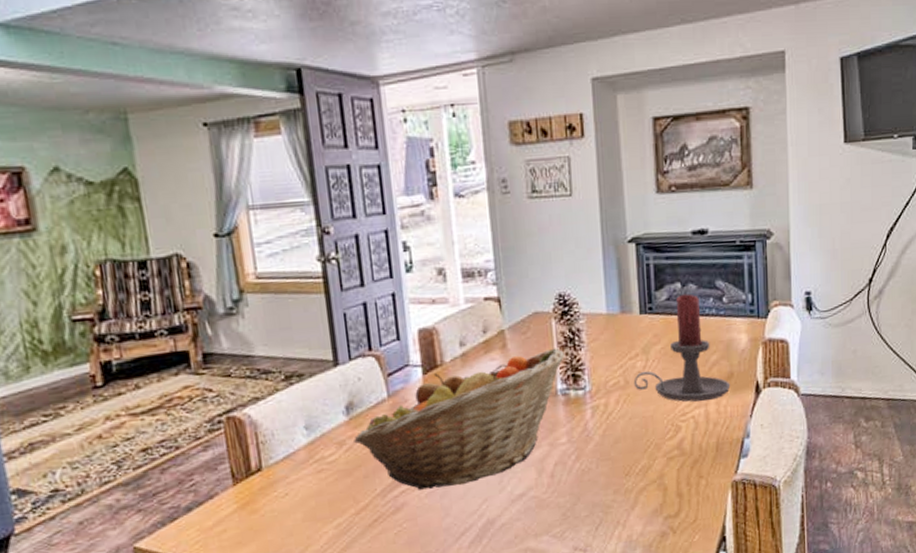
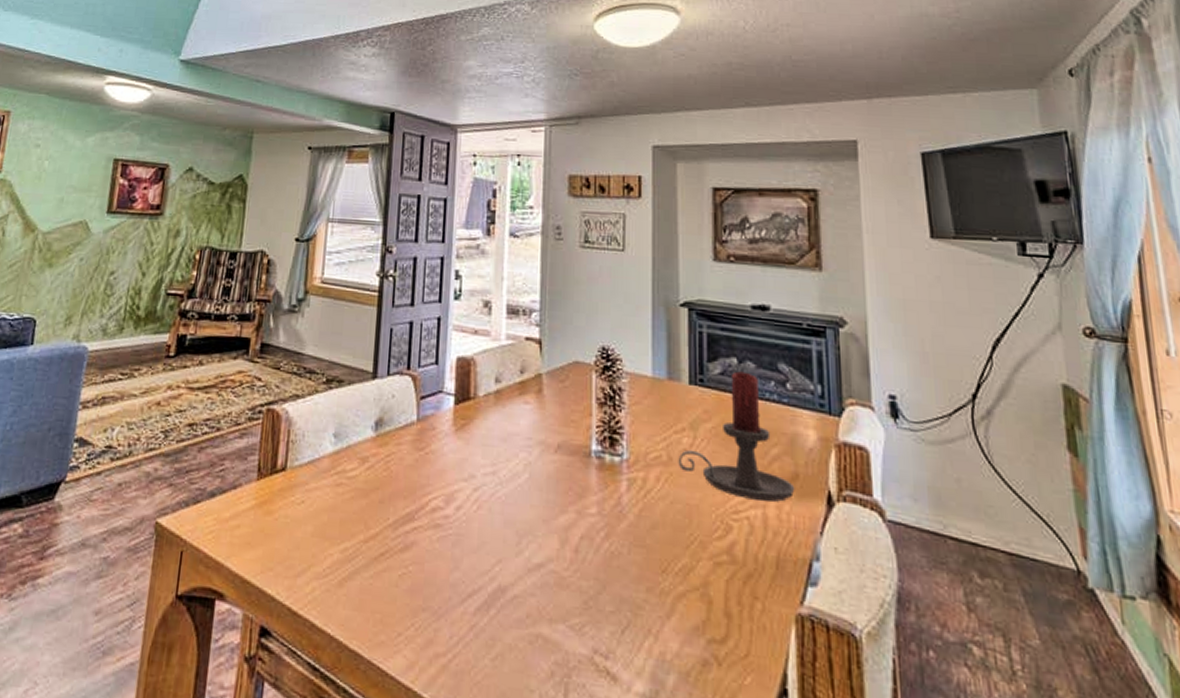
fruit basket: present [354,348,565,490] -> none [376,403,603,537]

